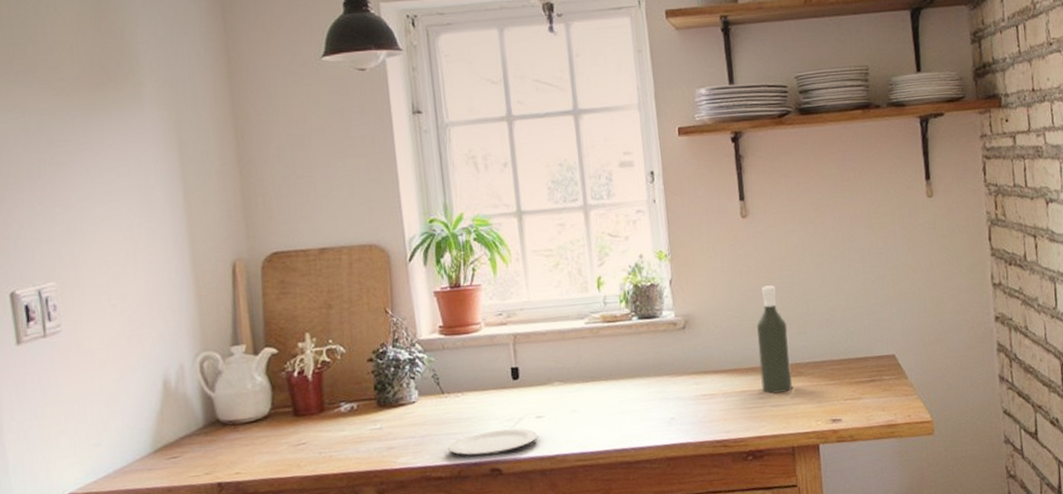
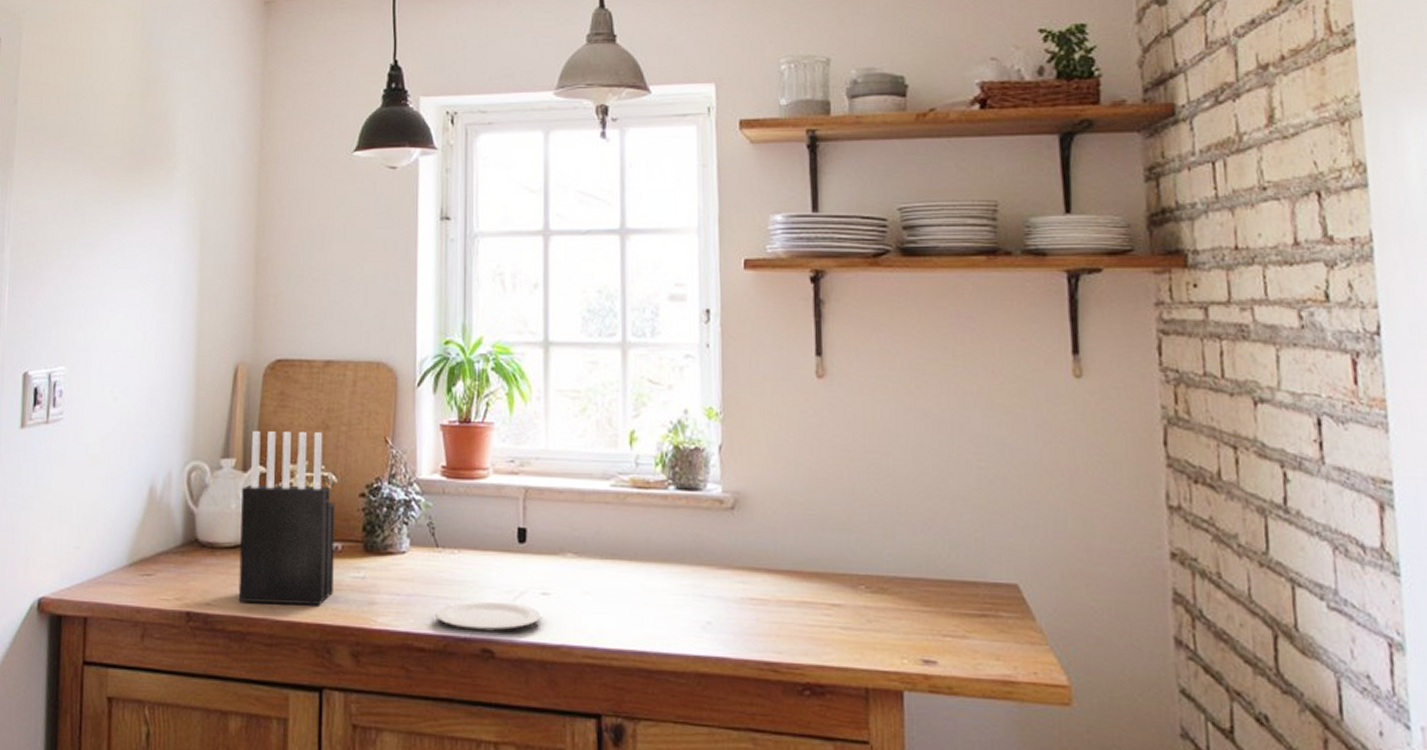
knife block: none [256,312,354,466] -> present [238,431,335,605]
bottle: present [756,285,792,394] -> none [827,468,870,612]

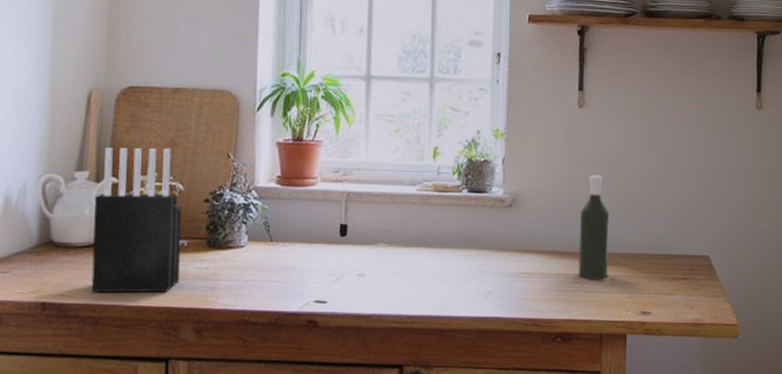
plate: present [436,600,542,632] -> none [269,282,358,307]
bottle: none [827,468,870,612] -> present [578,175,610,279]

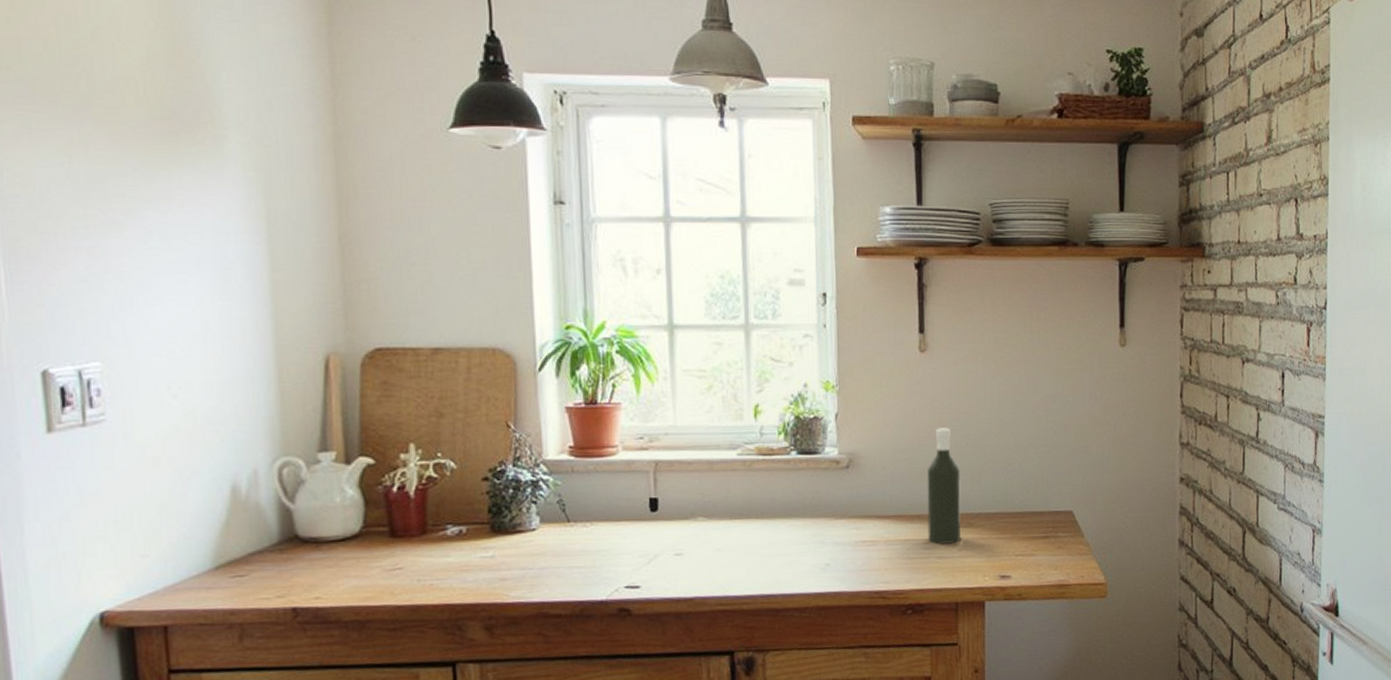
knife block: present [91,148,182,292] -> none [347,420,460,592]

